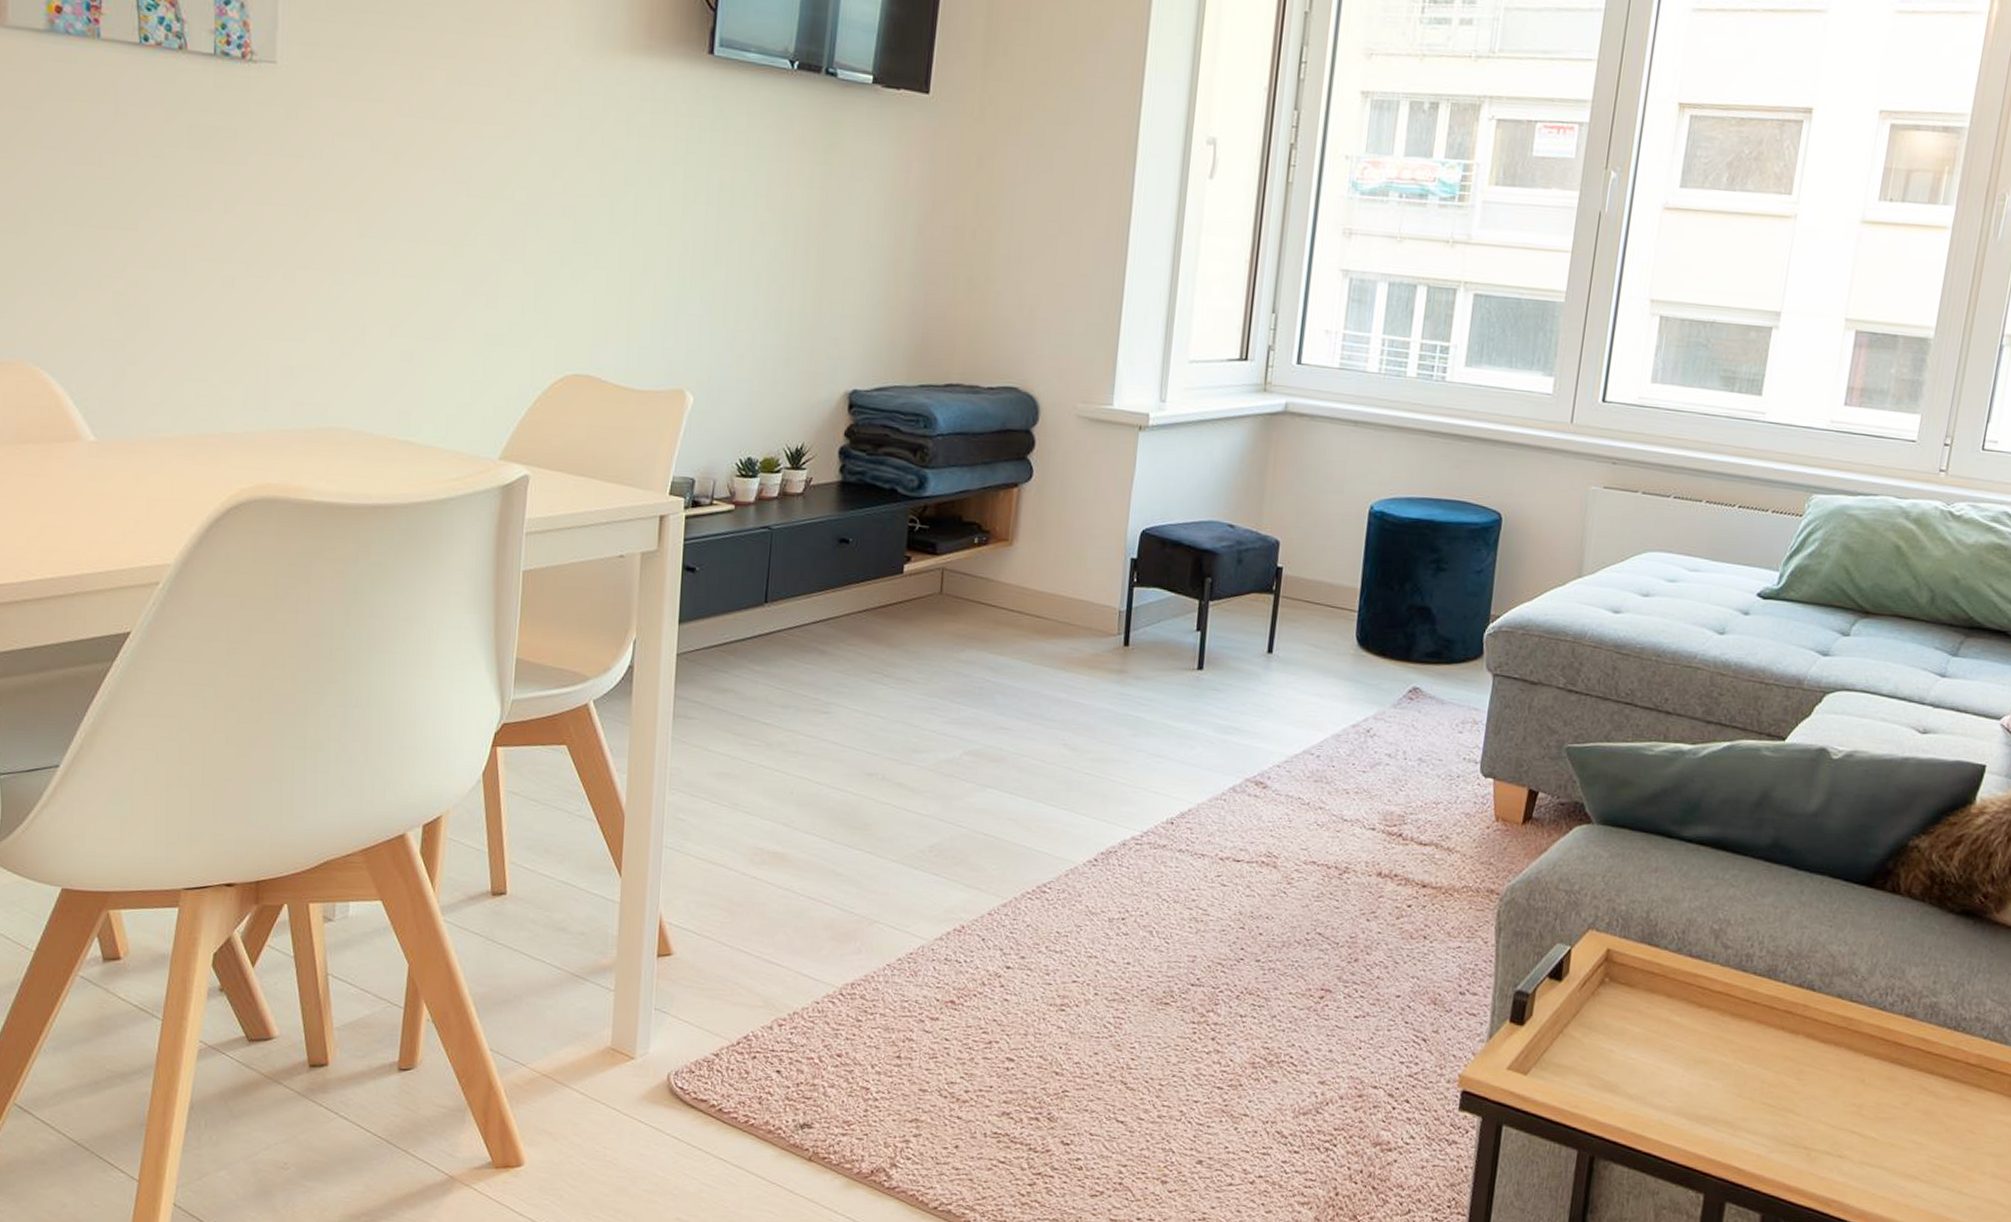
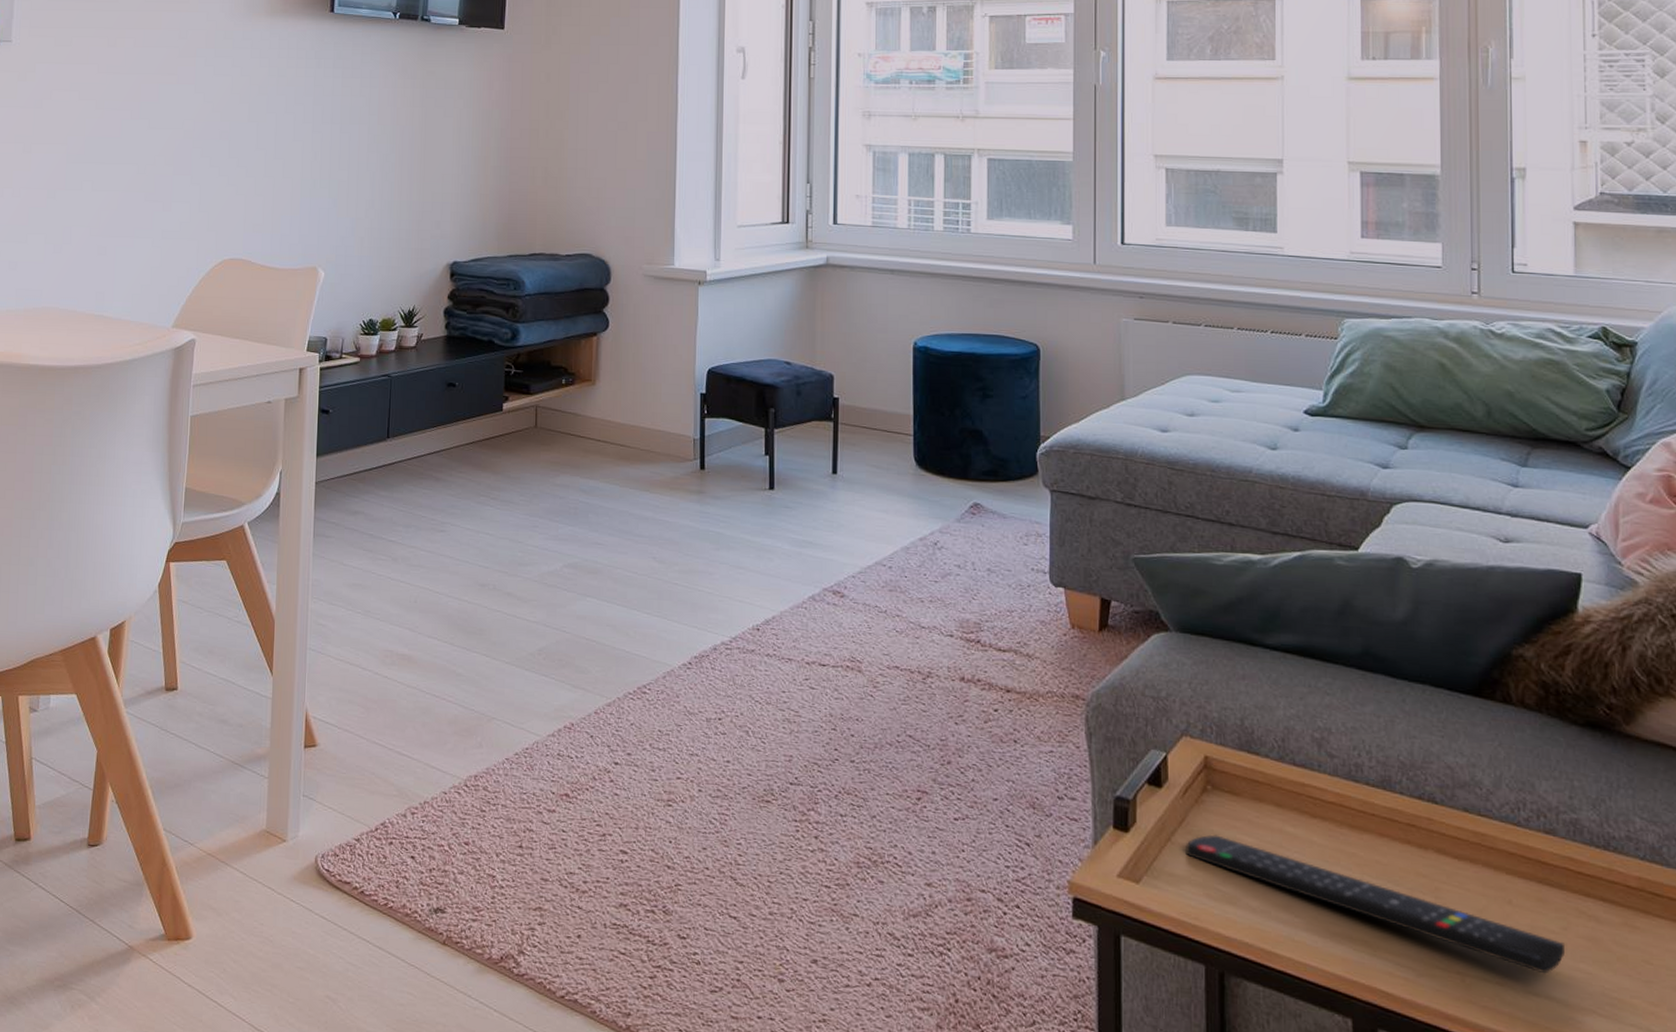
remote control: none [1575,1025,1904,1146] -> present [1185,834,1566,974]

